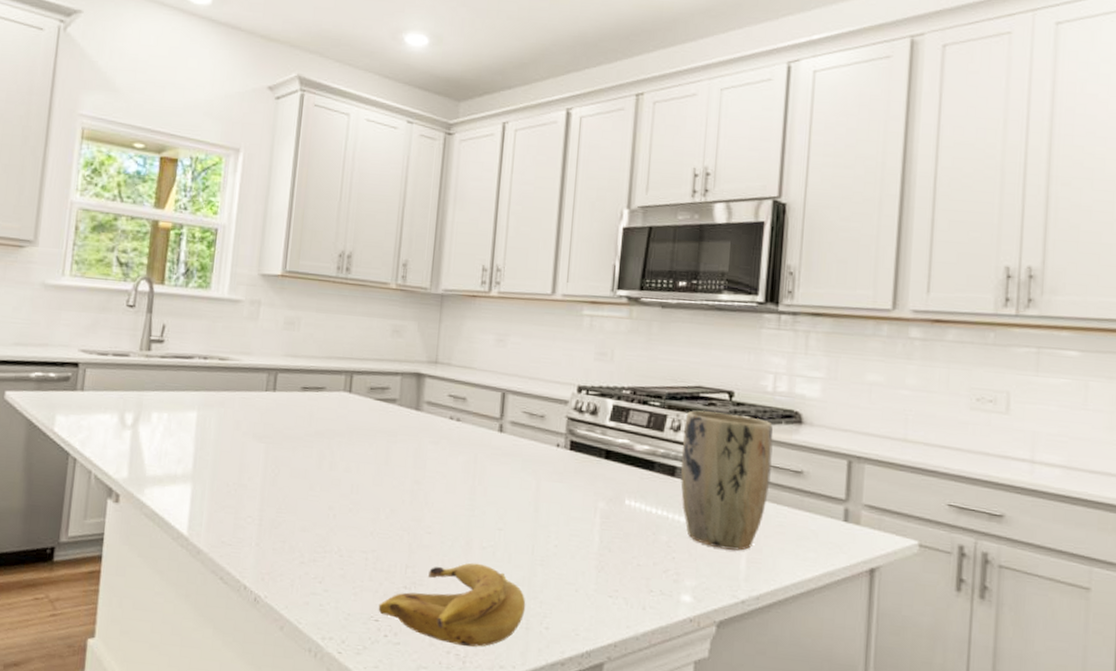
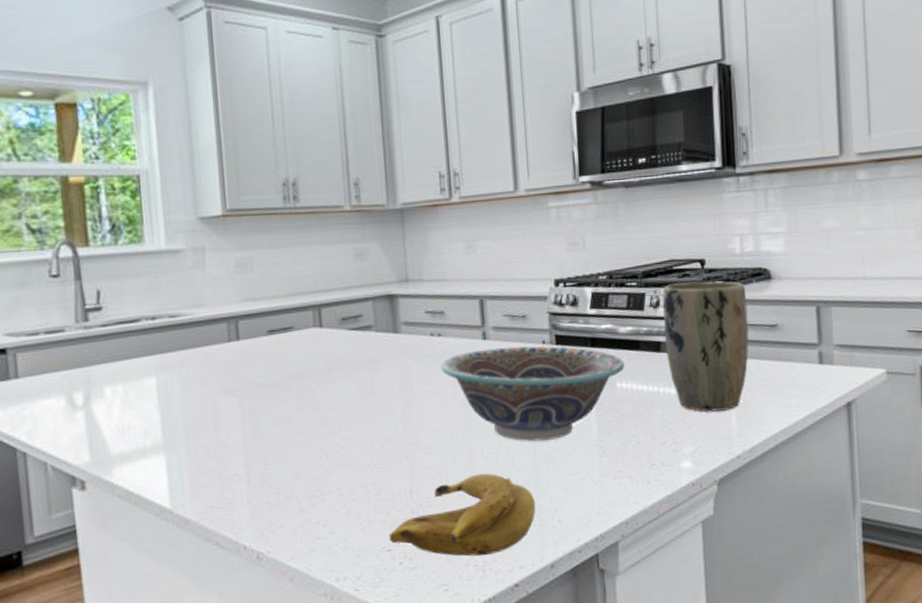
decorative bowl: none [455,441,636,544] -> present [441,346,625,442]

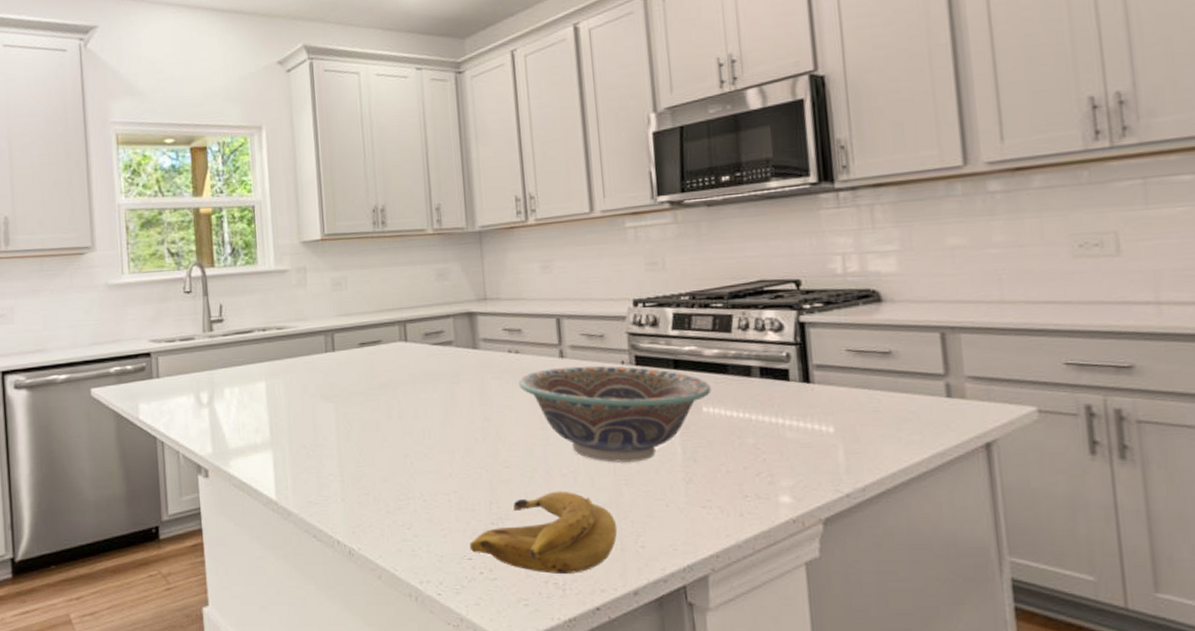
plant pot: present [663,281,749,412] -> none [752,303,857,444]

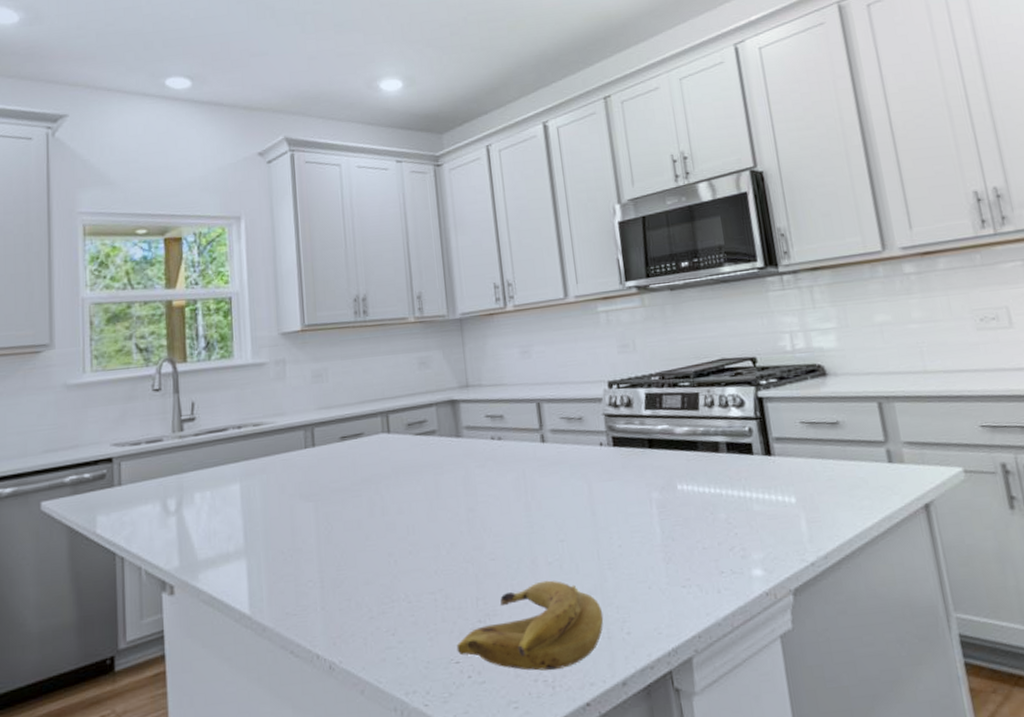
decorative bowl: present [519,365,711,463] -> none [502,448,684,547]

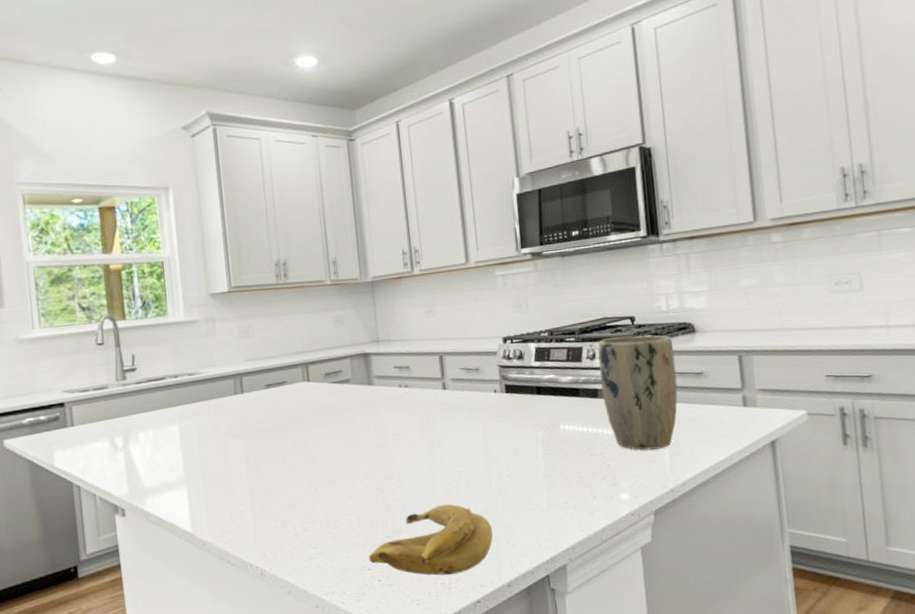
plant pot: none [716,378,812,515] -> present [598,335,678,450]

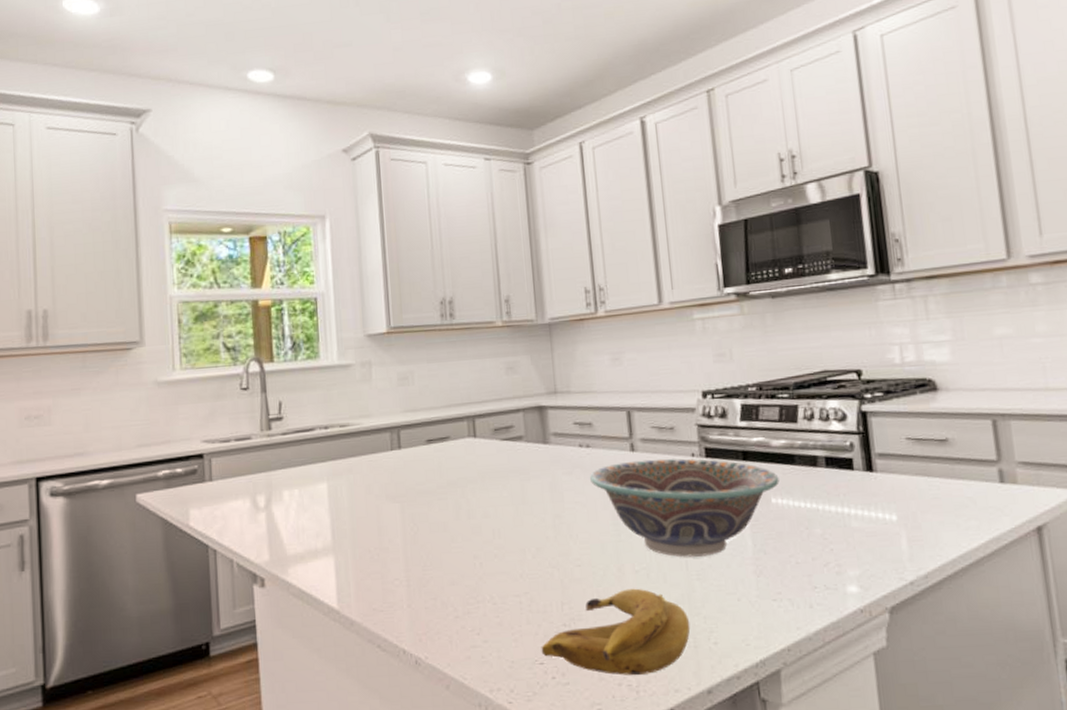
decorative bowl: none [408,394,567,477] -> present [590,458,780,557]
plant pot: present [598,335,678,450] -> none [817,392,917,532]

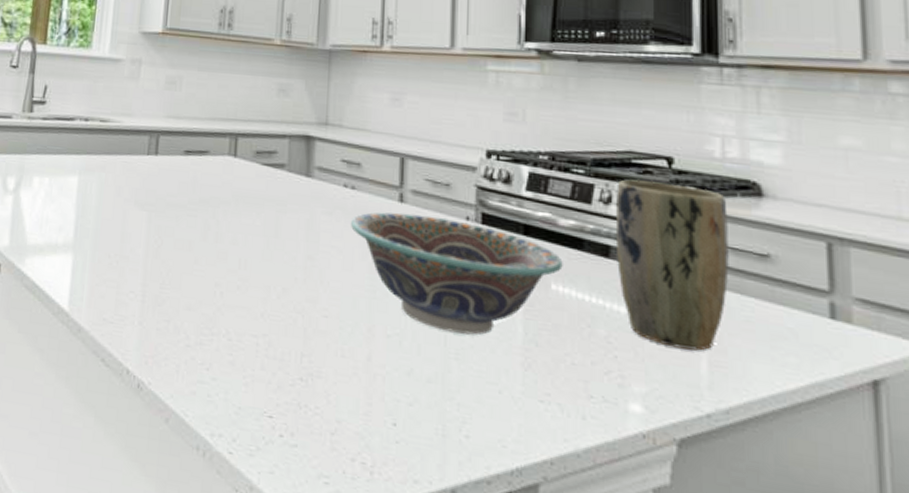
banana: present [541,588,691,675] -> none [272,353,441,456]
plant pot: none [817,392,917,532] -> present [615,179,729,351]

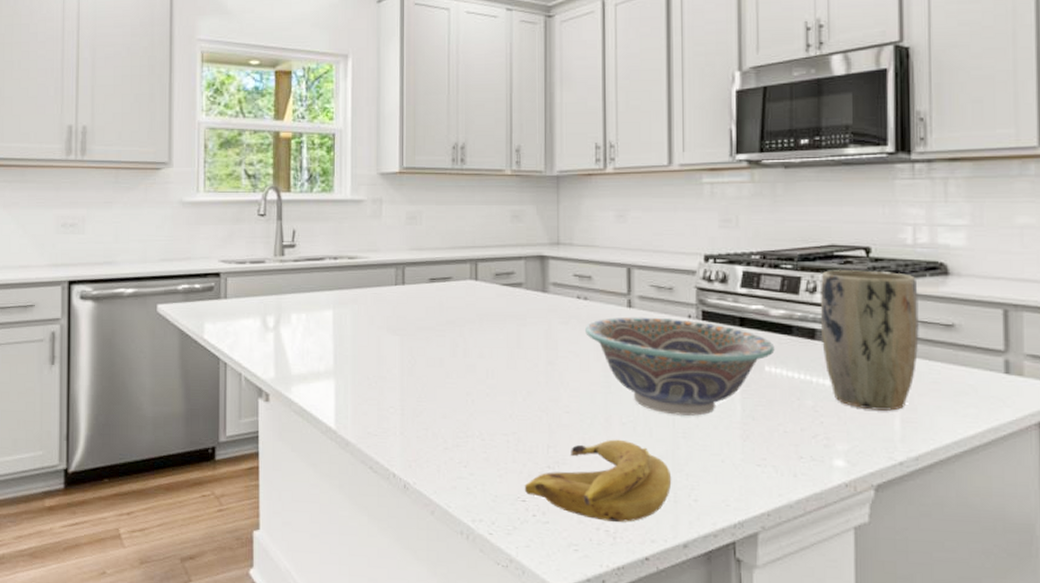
banana: none [272,353,441,456] -> present [524,439,672,522]

